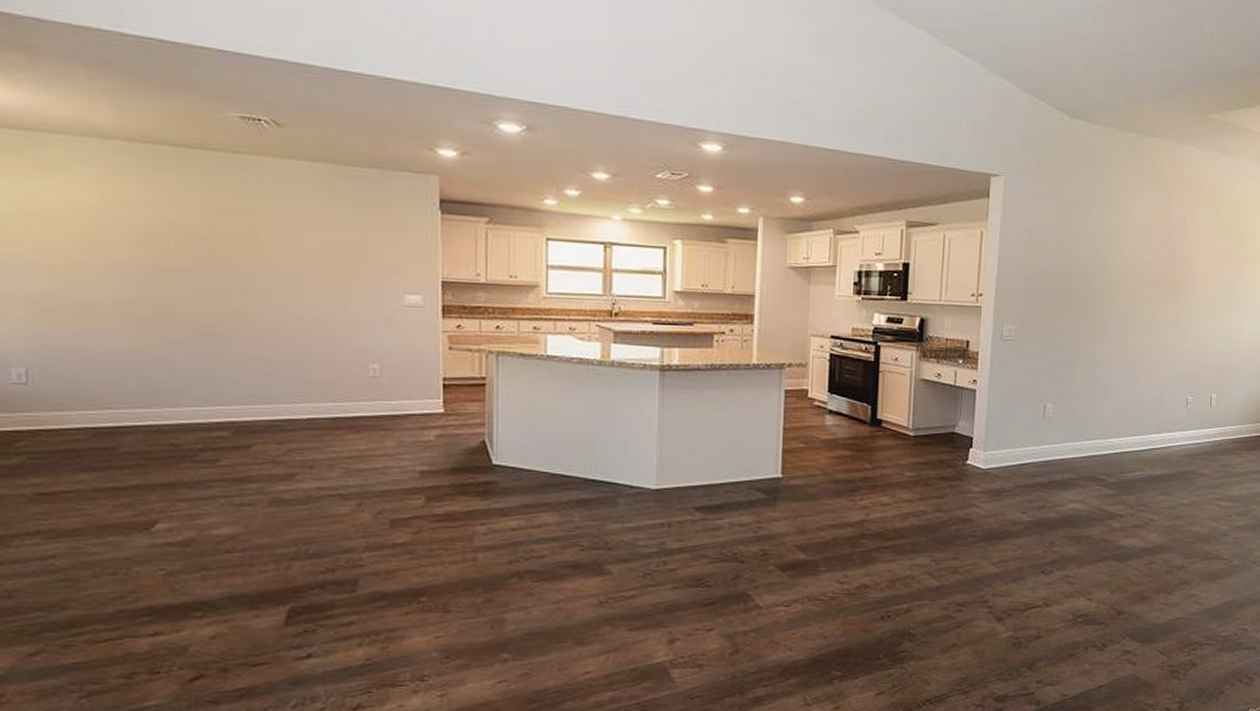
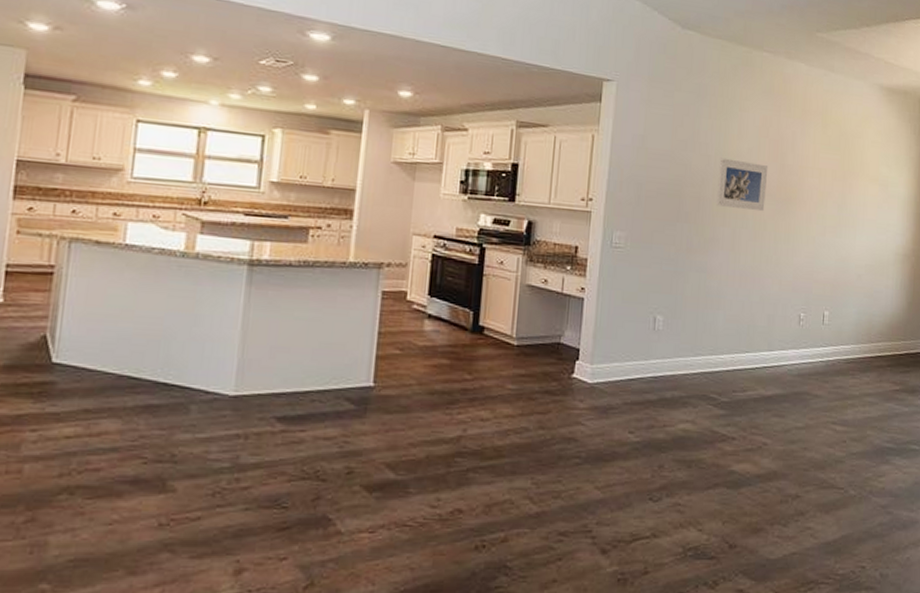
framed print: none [1105,247,1158,300] -> present [717,157,769,212]

